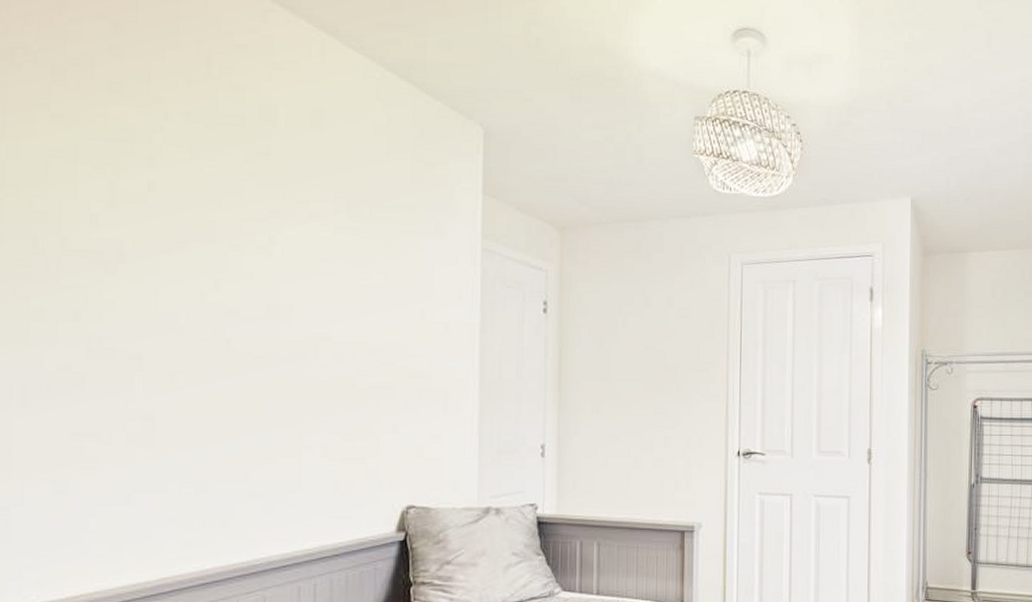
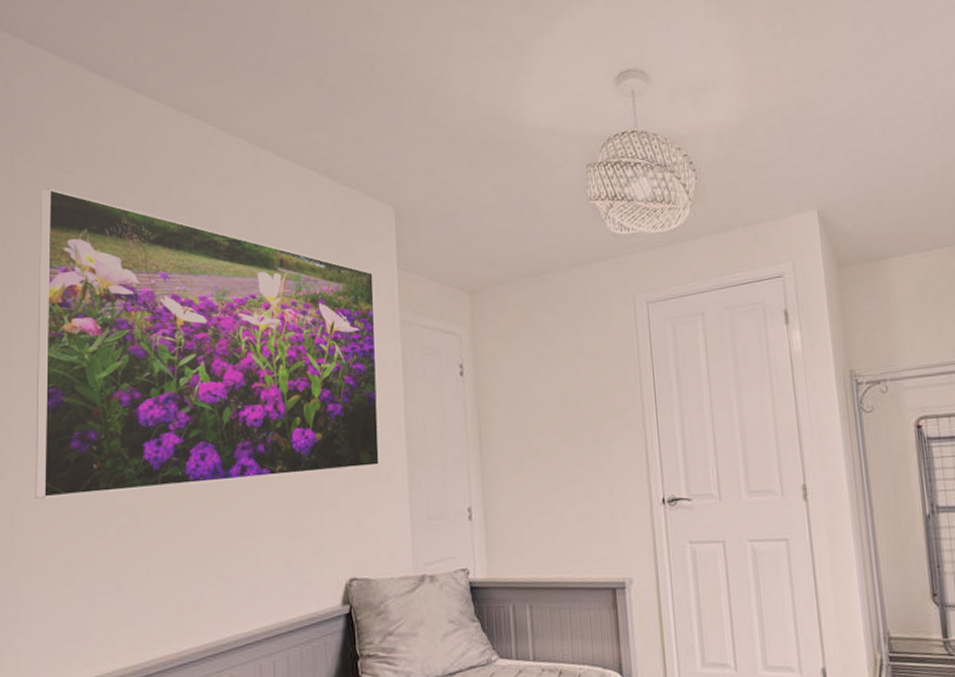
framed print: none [18,34,455,396] -> present [35,188,381,499]

